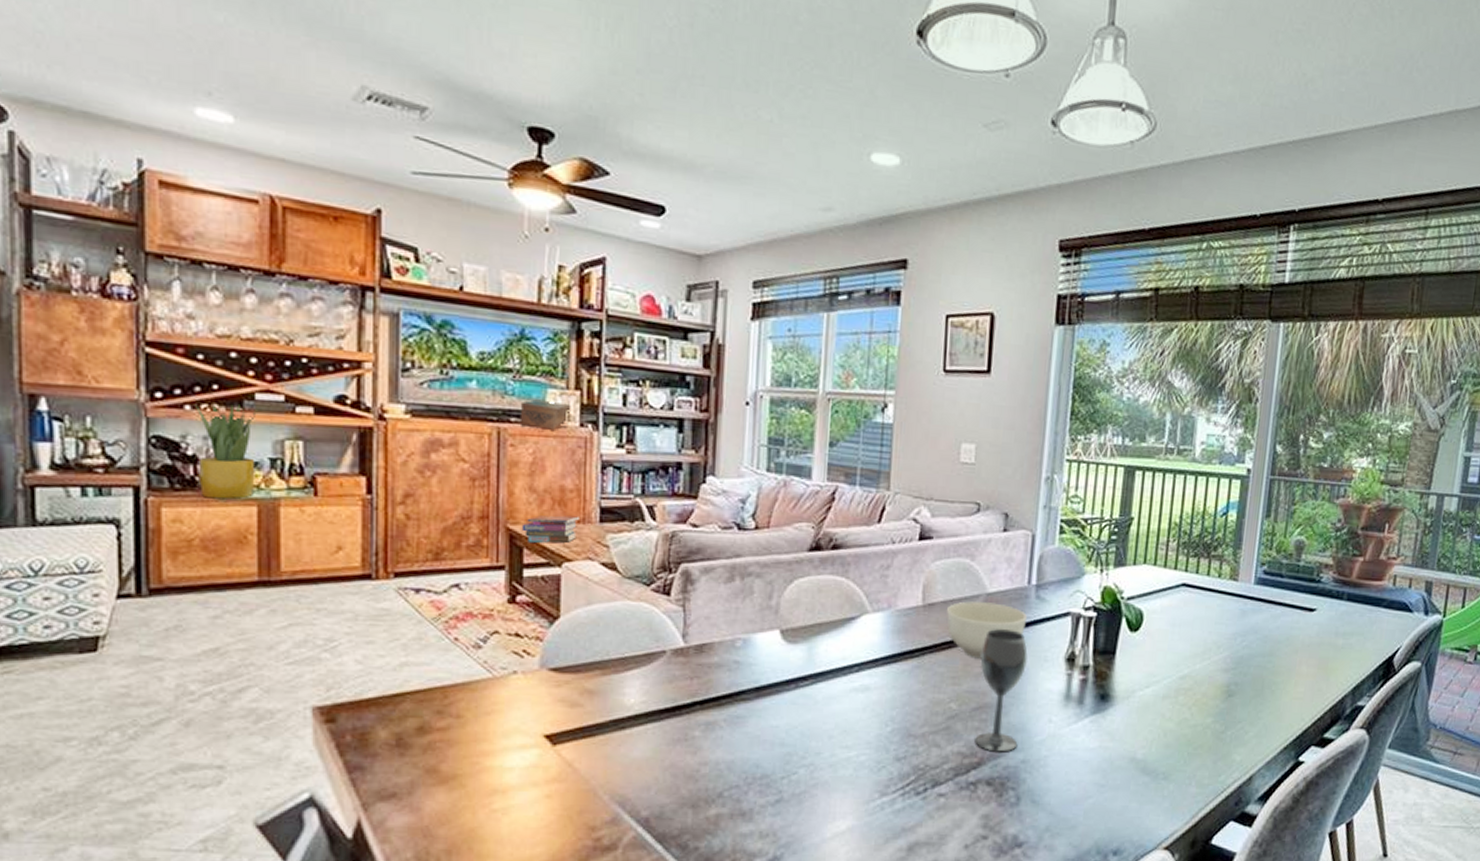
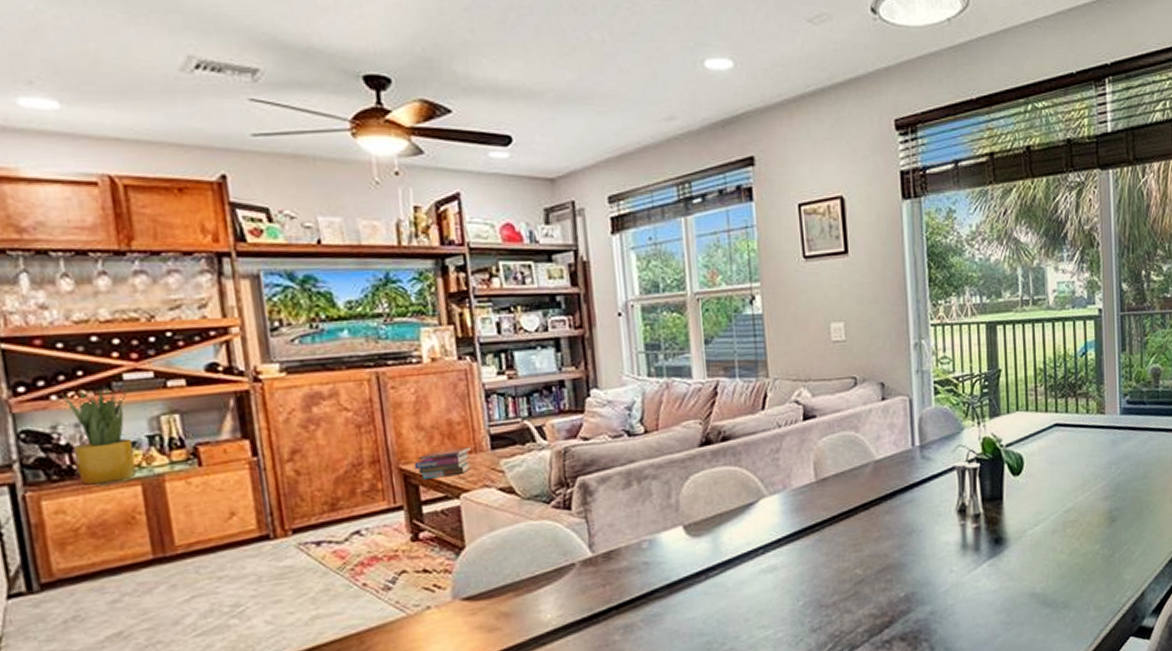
decorative box: present [521,399,571,433] -> none [396,339,447,370]
bowl: present [946,601,1027,659] -> none [838,468,916,524]
wine glass: present [975,629,1028,752] -> none [877,491,924,609]

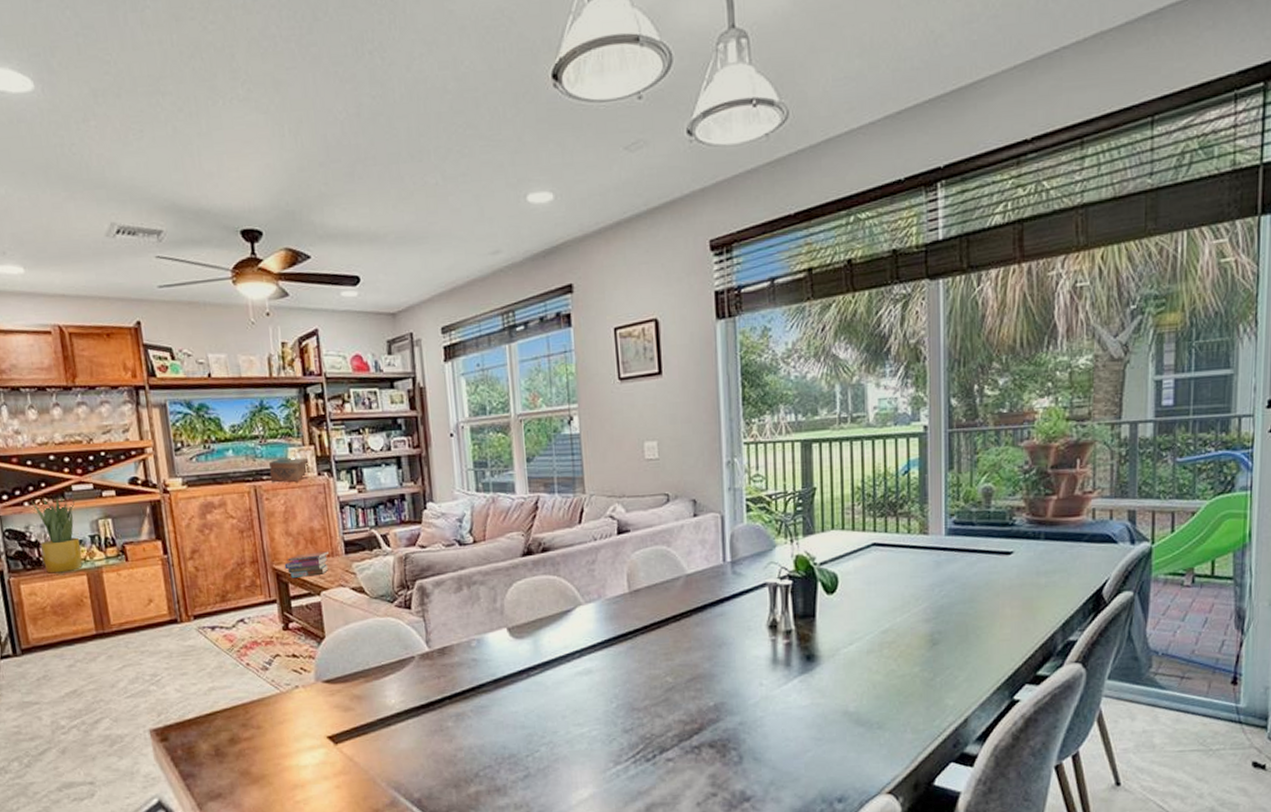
decorative box: none [396,339,447,370] -> present [269,457,309,484]

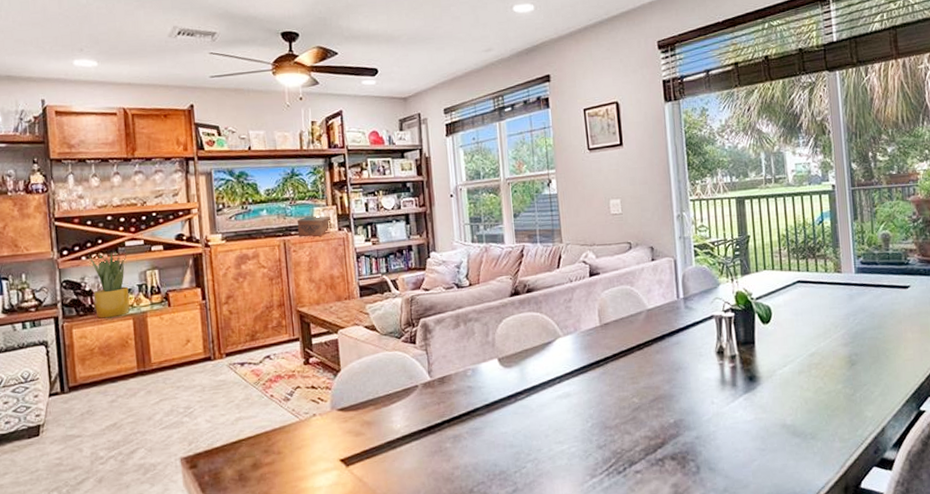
books: present [284,551,329,579] -> none [307,295,346,319]

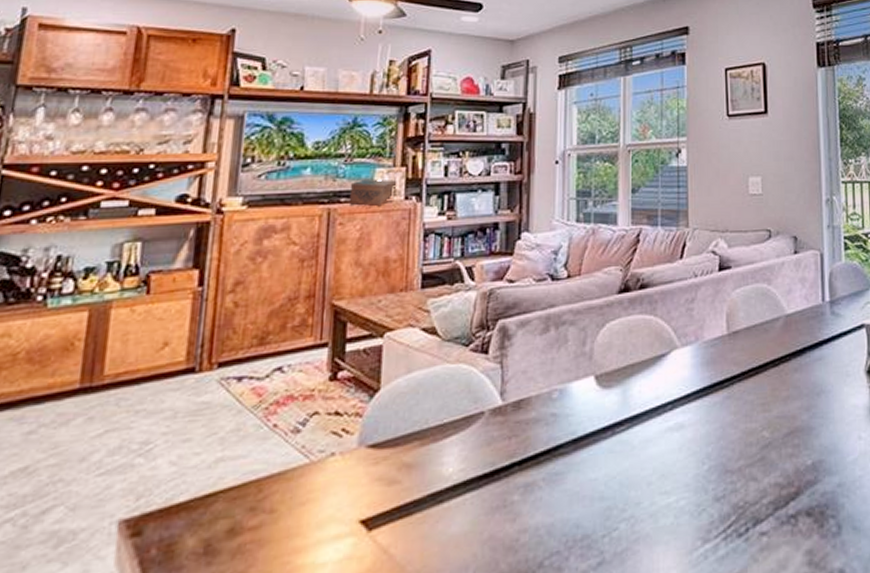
planter: present [88,251,130,319] -> none [33,214,101,309]

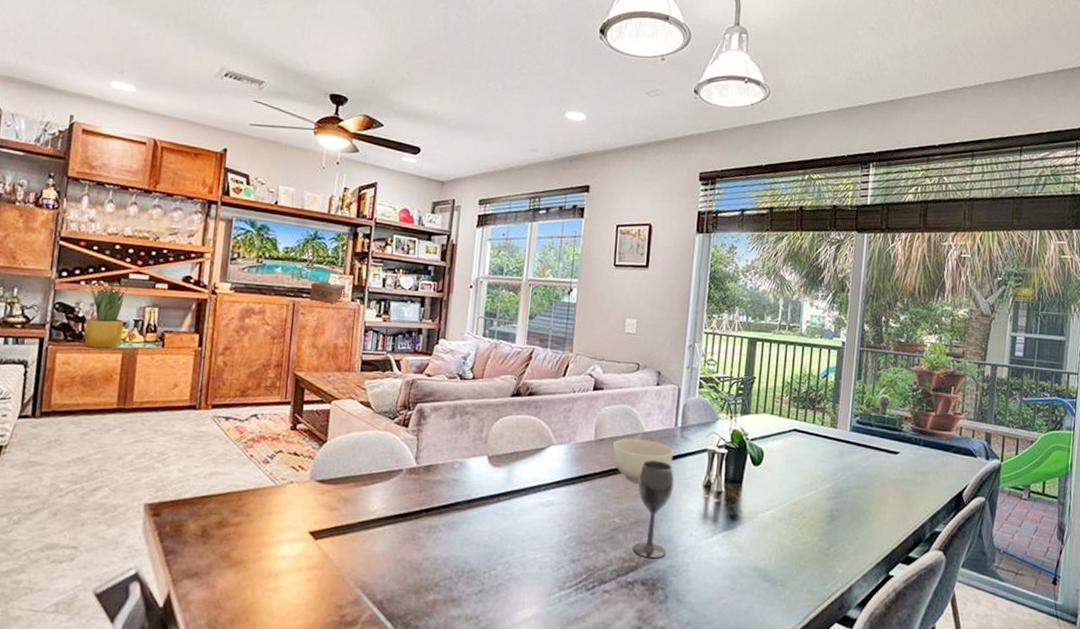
planter: none [33,214,101,309] -> present [84,281,129,349]
bowl: none [750,323,825,382] -> present [612,438,674,483]
wine glass: none [786,348,832,479] -> present [633,460,674,559]

